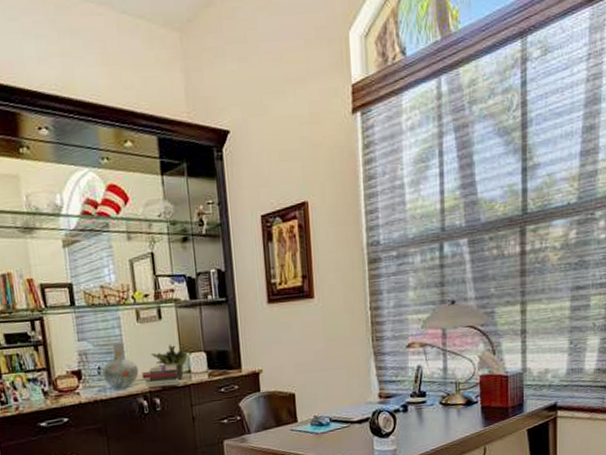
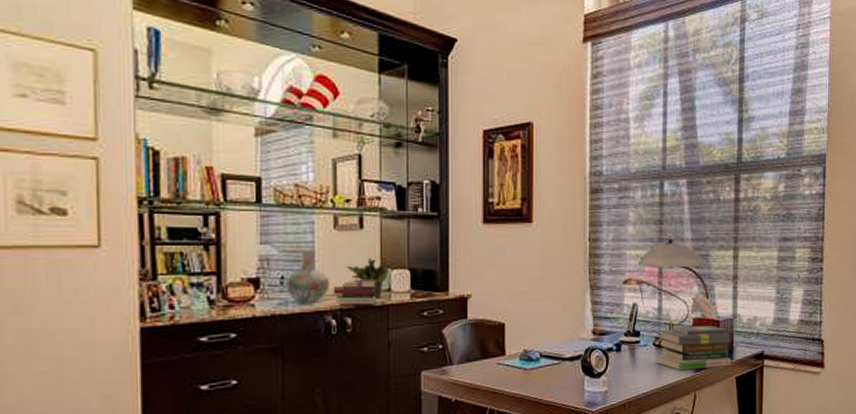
books: none [443,381,522,427] -> present [656,326,731,371]

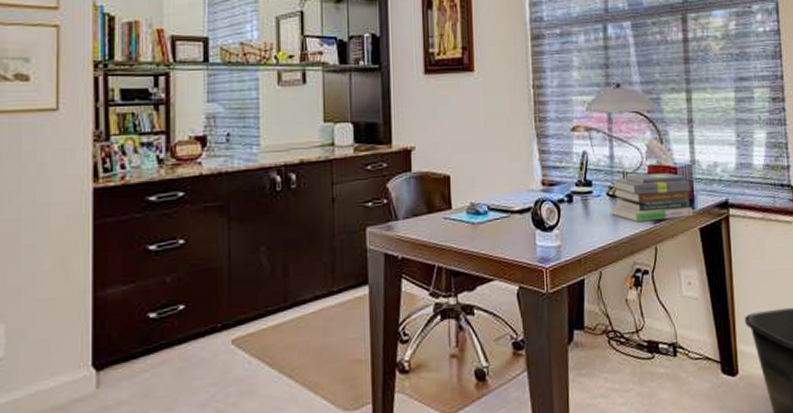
vase: present [285,250,330,305] -> none [230,106,274,161]
books: present [333,279,376,307] -> none [277,134,320,162]
potted plant: present [346,257,389,298] -> none [290,112,332,153]

